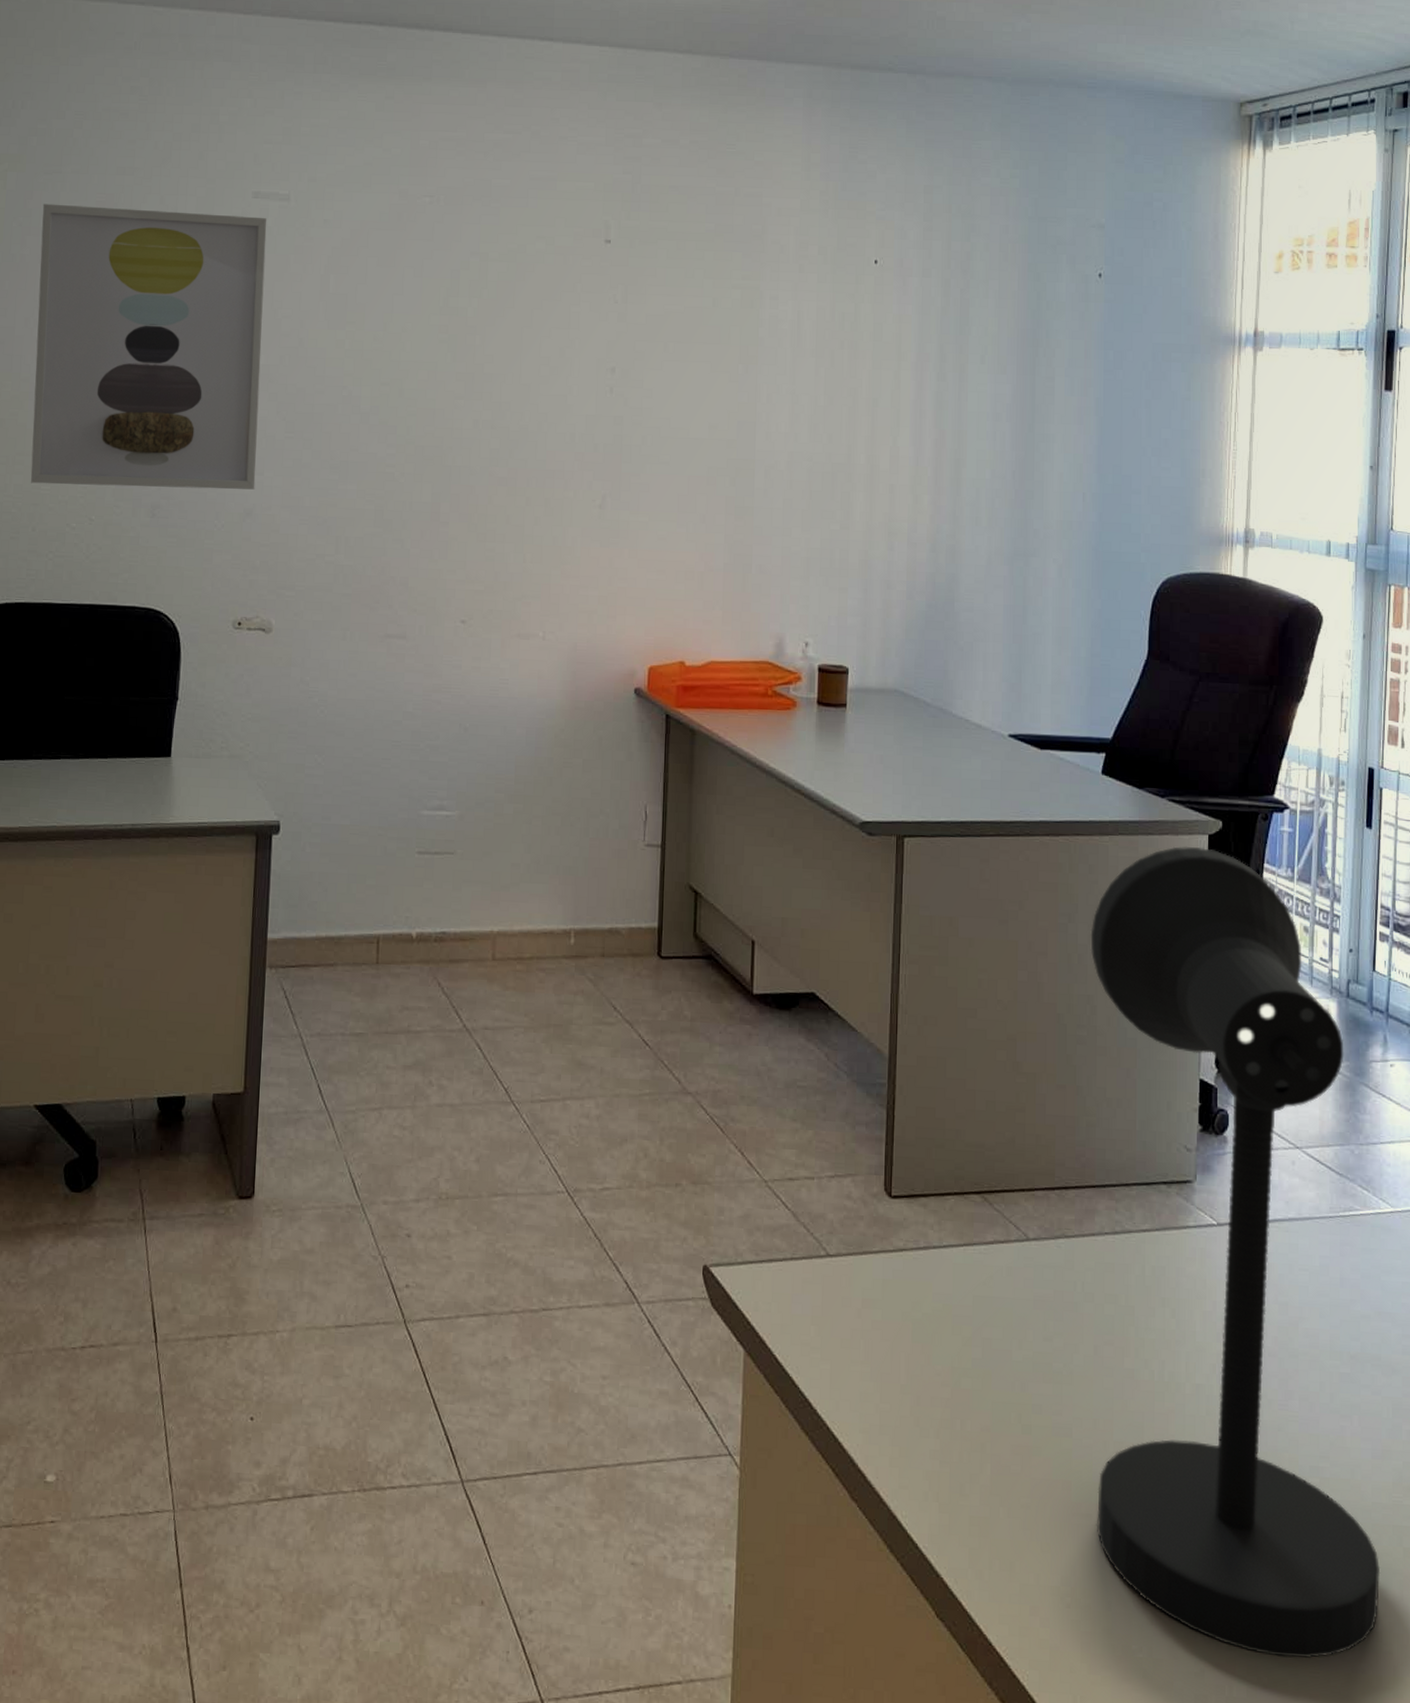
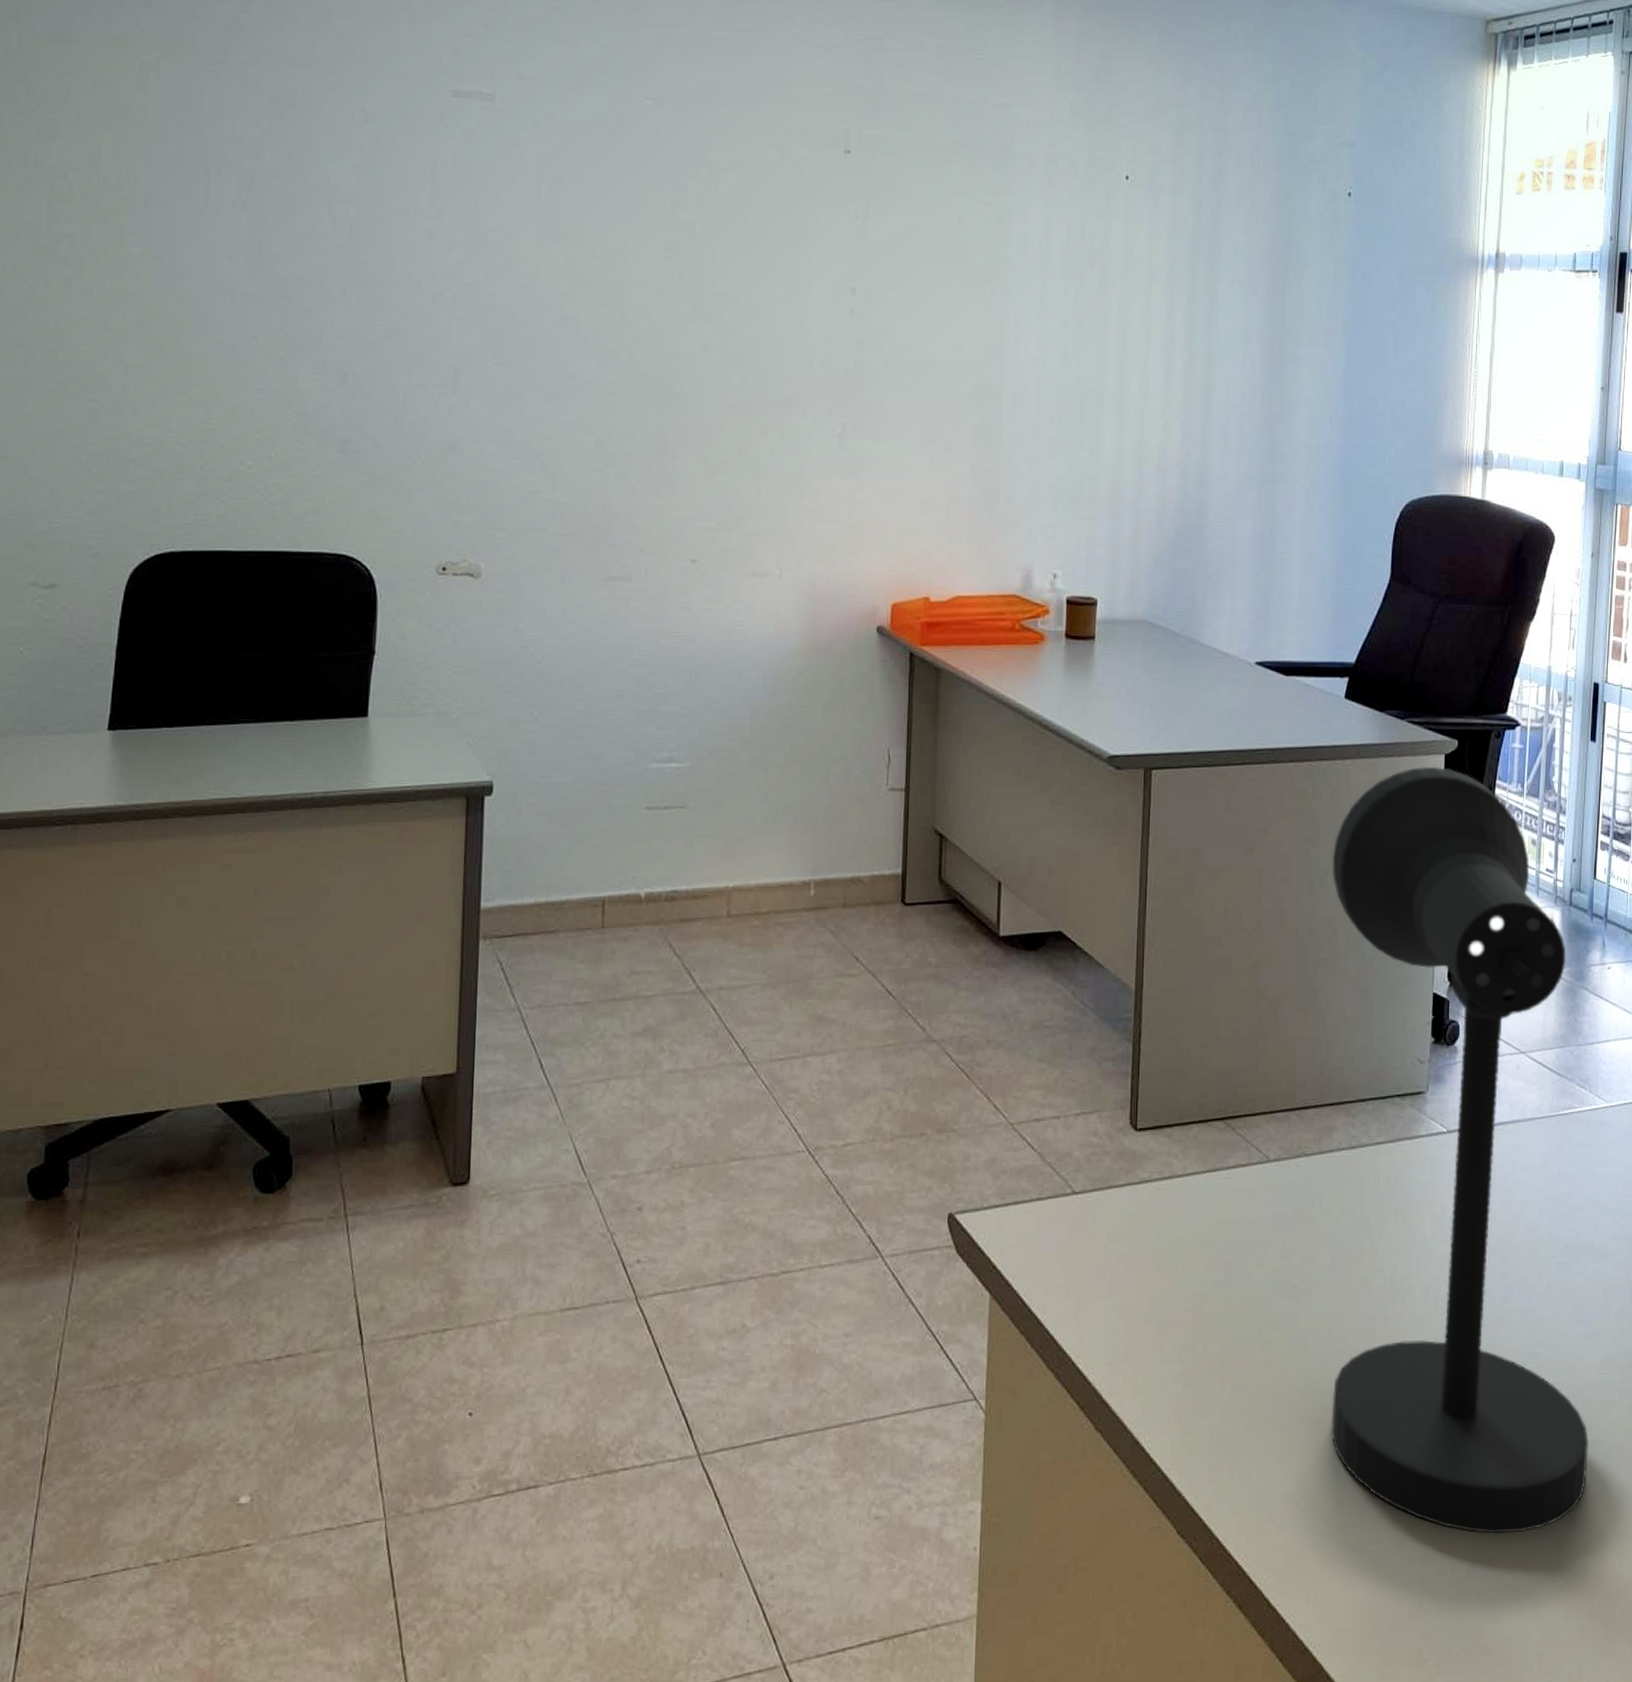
wall art: present [30,203,267,490] -> none [196,98,469,422]

